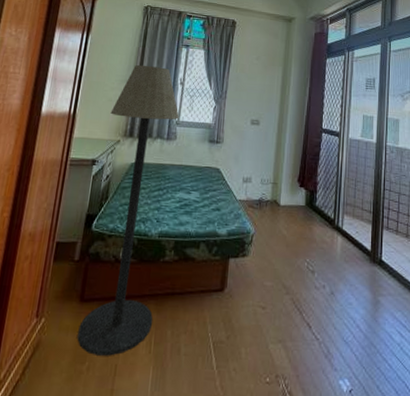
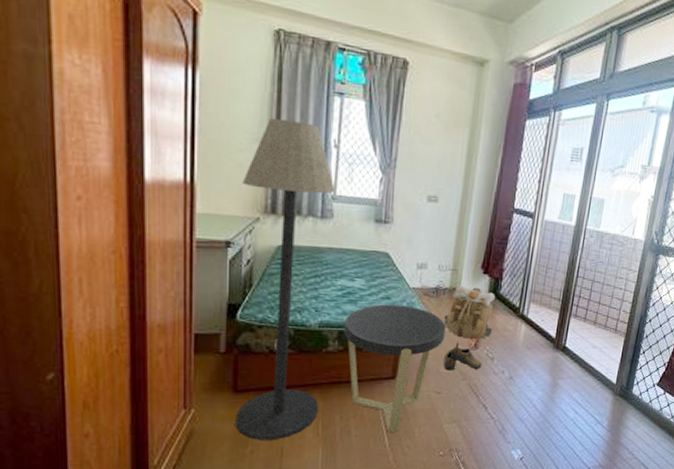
side table: none [179,215,269,354] -> present [344,304,446,434]
backpack: none [267,197,313,263] -> present [444,285,495,351]
shoe: none [268,253,304,284] -> present [443,342,482,371]

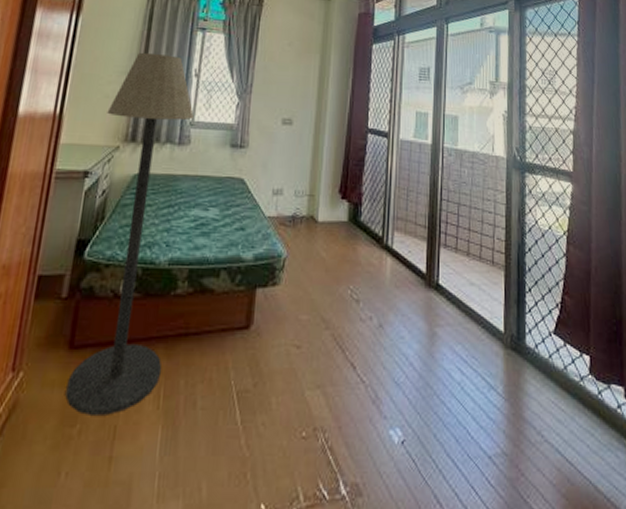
side table: present [344,304,446,434] -> none [194,236,304,405]
shoe: present [443,342,482,371] -> none [303,280,346,317]
backpack: present [444,285,495,351] -> none [302,212,357,291]

